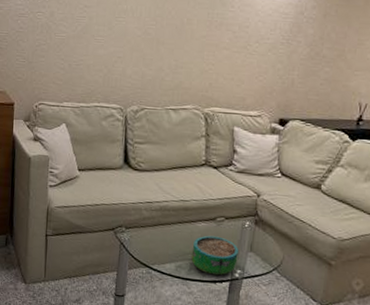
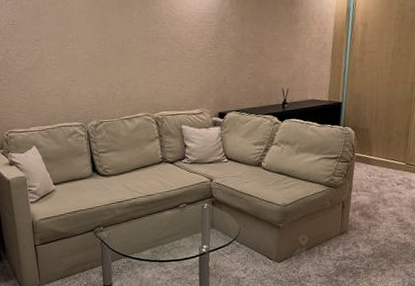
decorative bowl: present [191,235,239,276] -> none [163,220,203,254]

